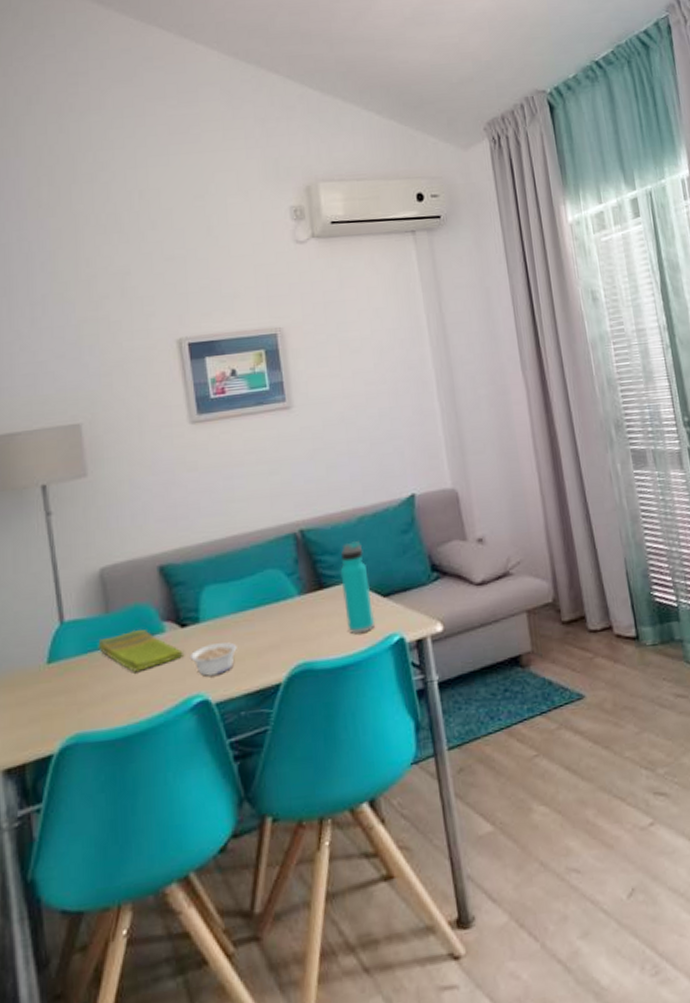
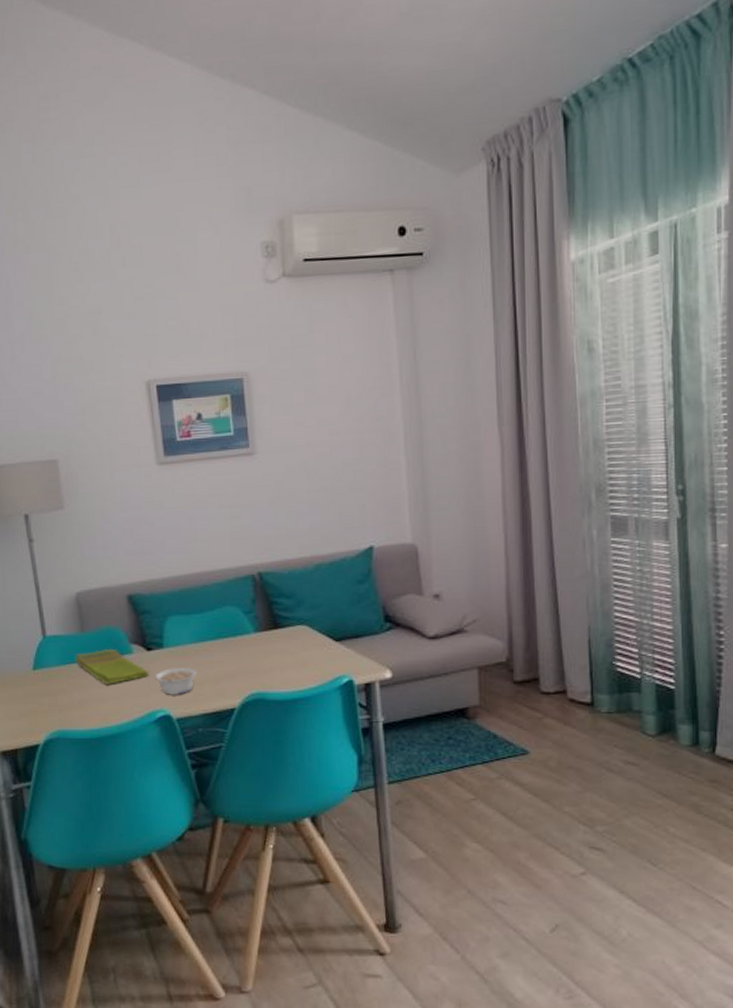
water bottle: present [340,540,375,634] -> none [295,586,326,673]

